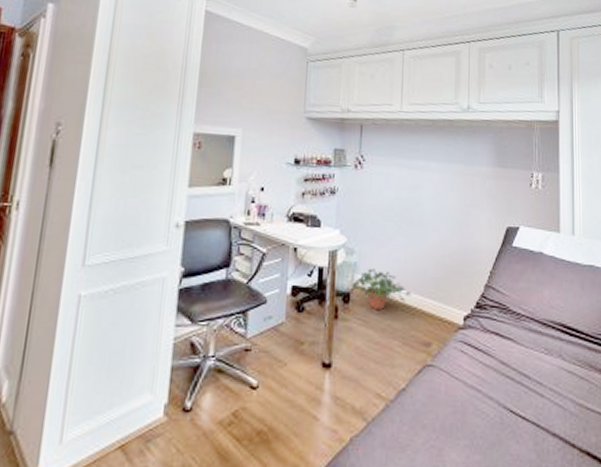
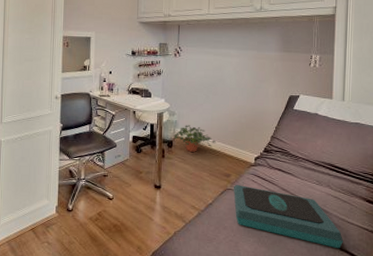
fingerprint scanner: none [436,359,584,450] -> present [234,185,344,249]

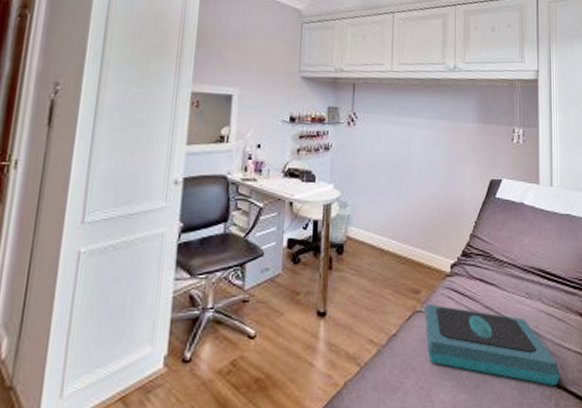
potted plant: present [174,125,216,152] -> none [345,221,401,260]

